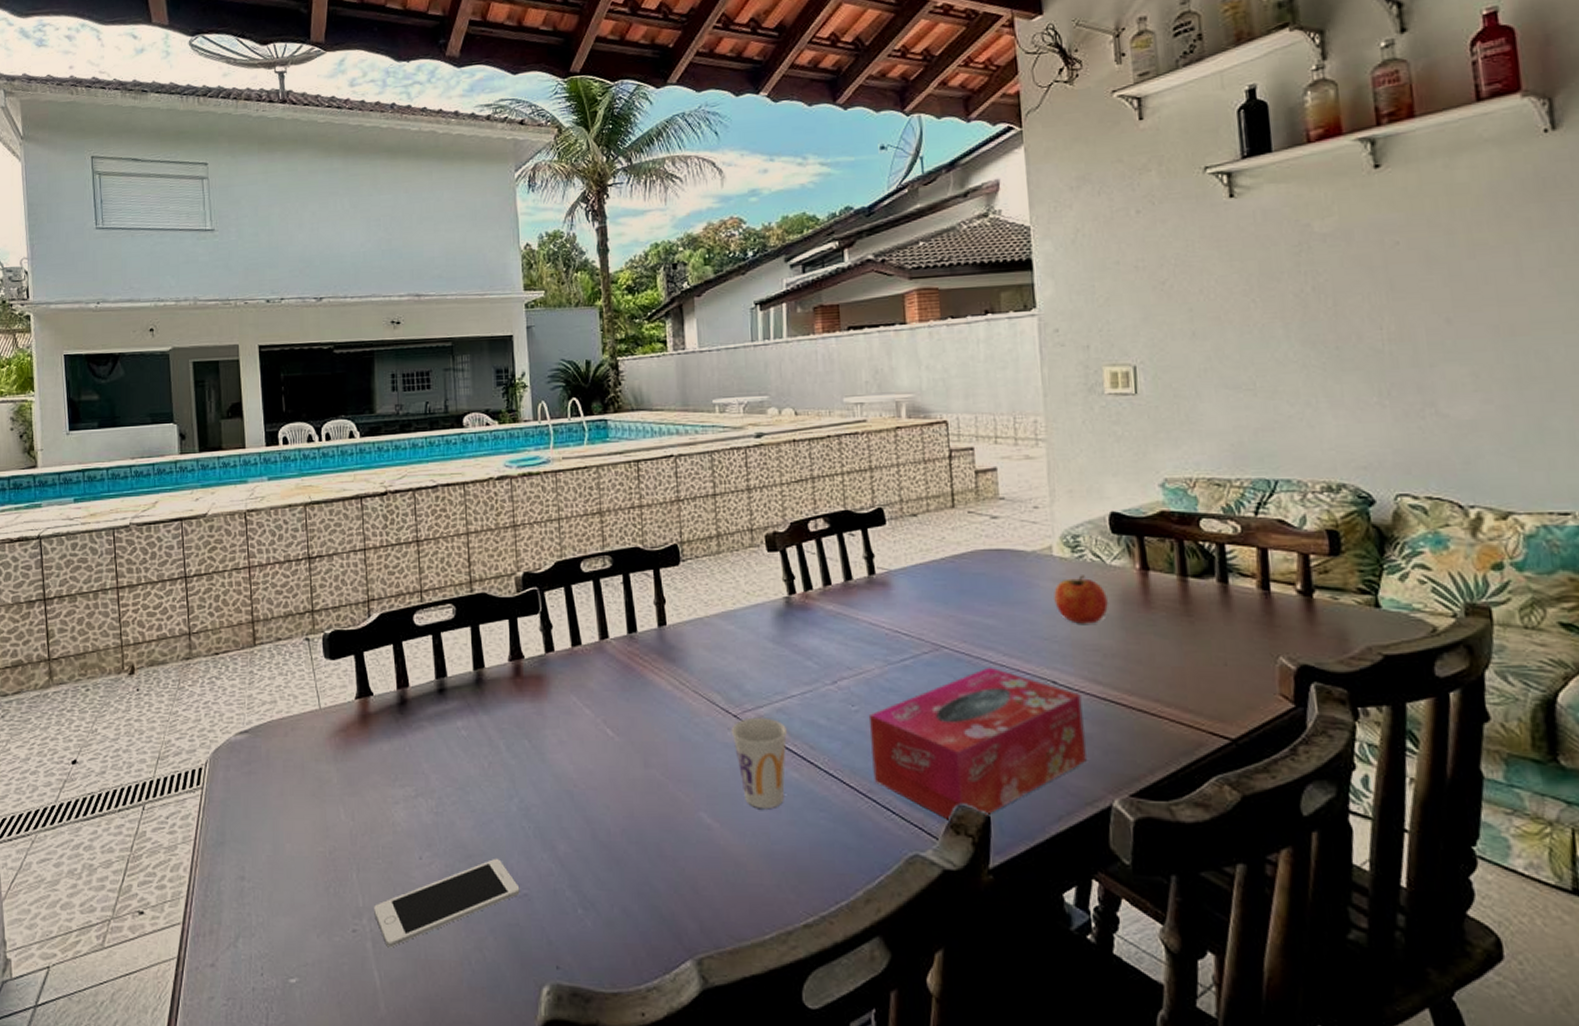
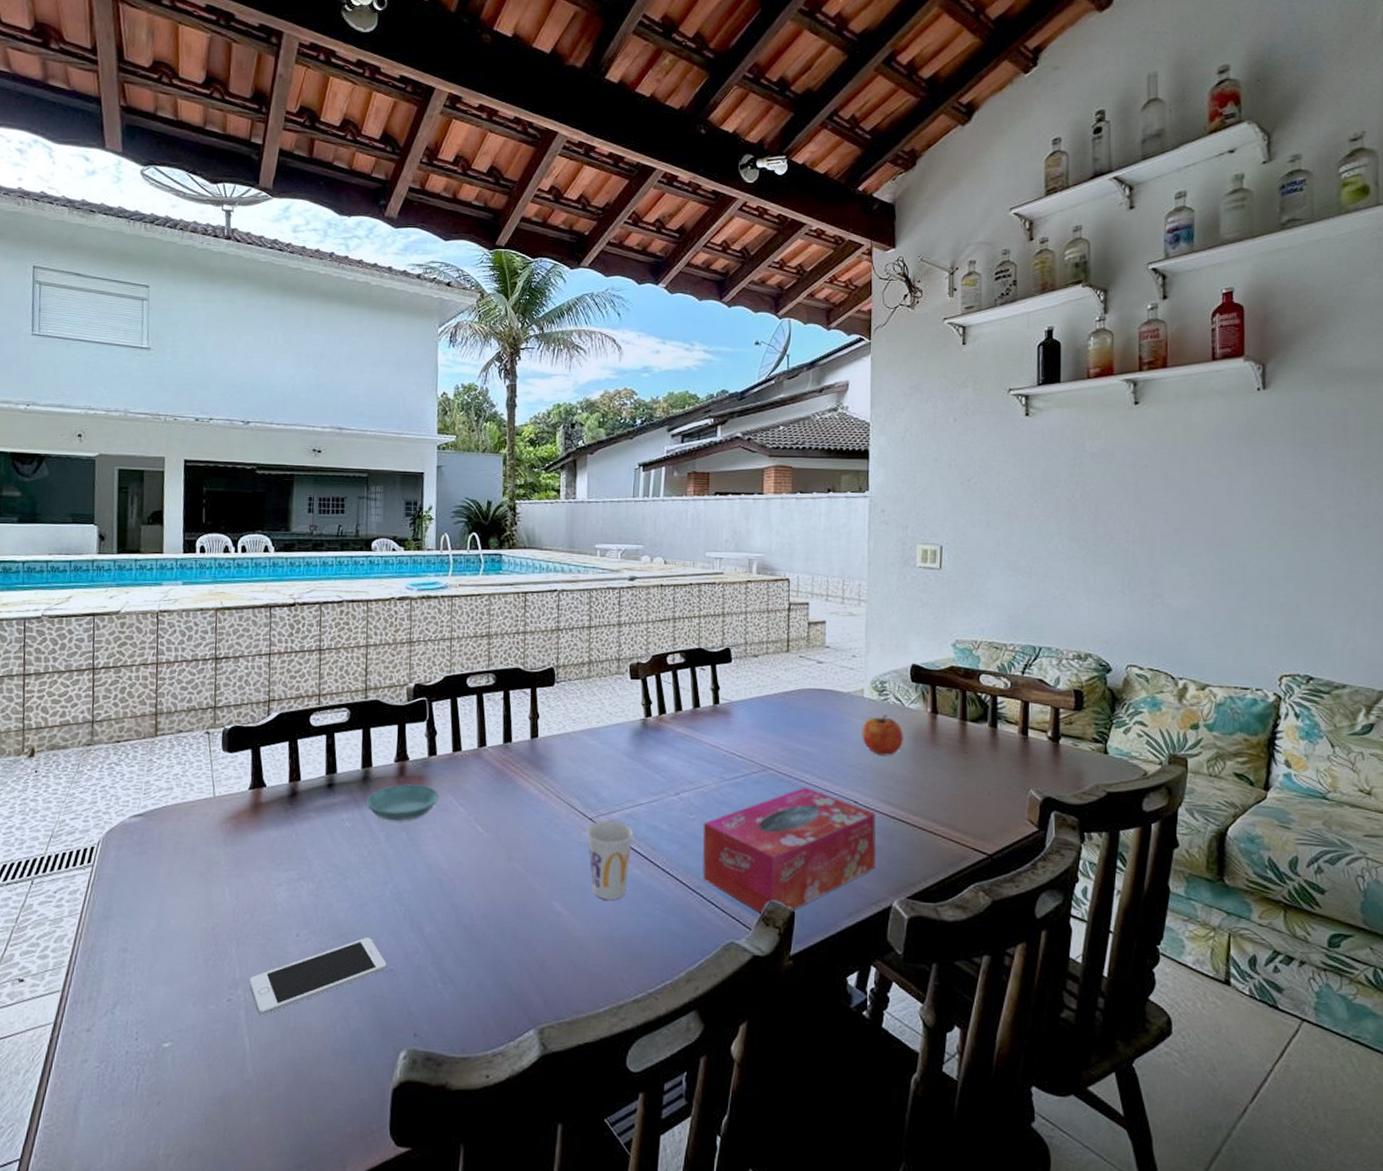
saucer: none [482,685,562,728] -> present [366,784,440,822]

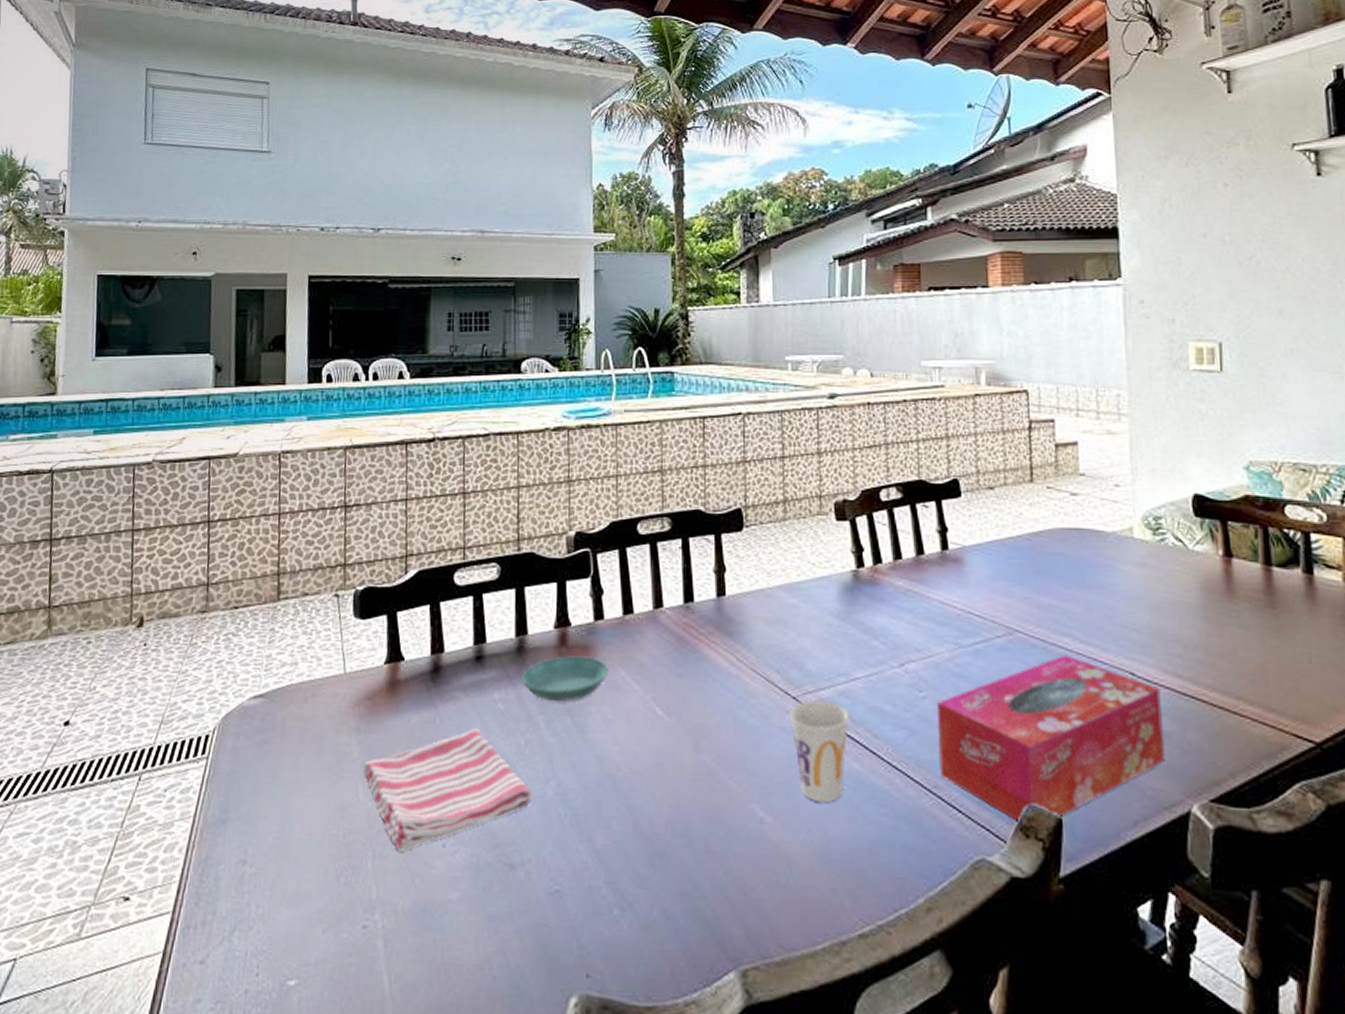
dish towel: none [229,841,373,941] -> present [362,727,532,852]
cell phone: present [249,938,387,1016] -> none [388,849,552,948]
fruit: present [862,714,903,755] -> none [1134,559,1190,612]

